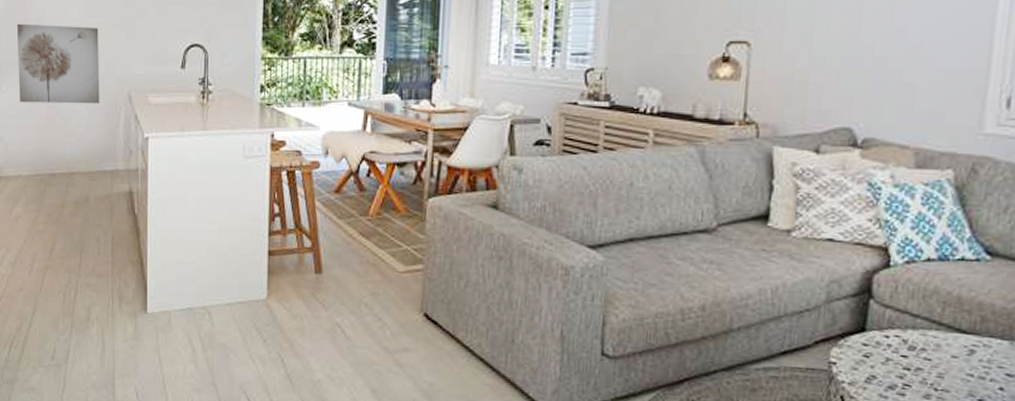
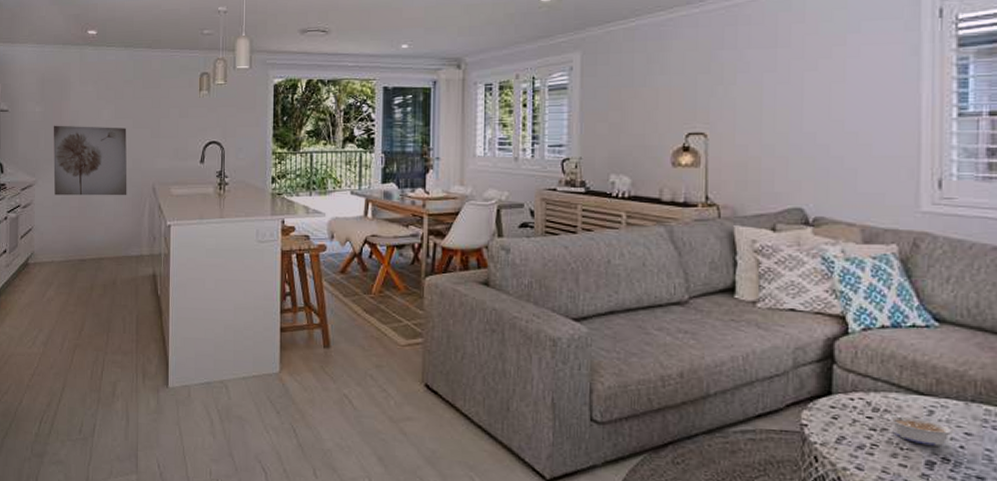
legume: none [921,347,995,388] -> present [884,409,954,446]

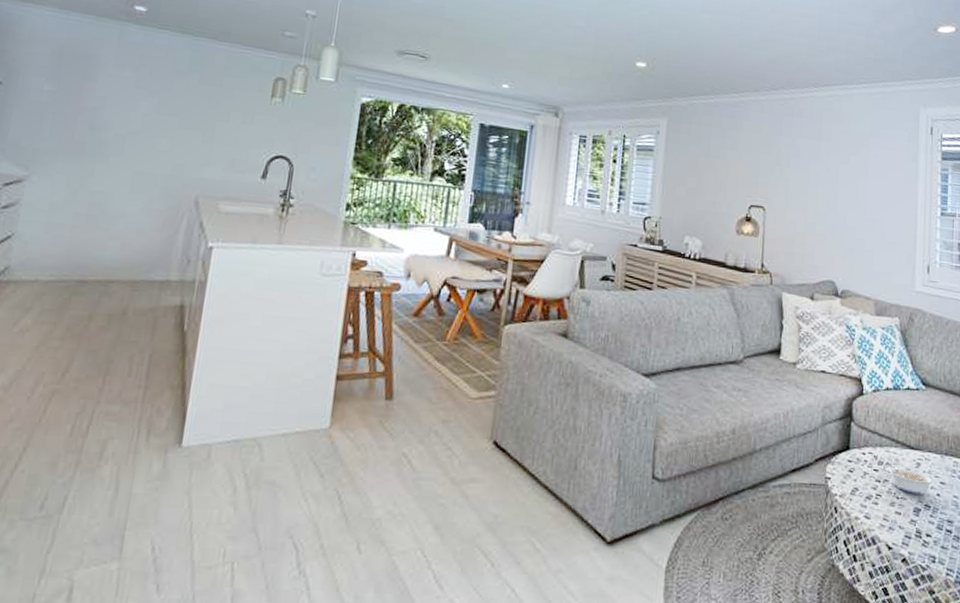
wall art: present [53,125,127,196] -> none [54,110,171,207]

